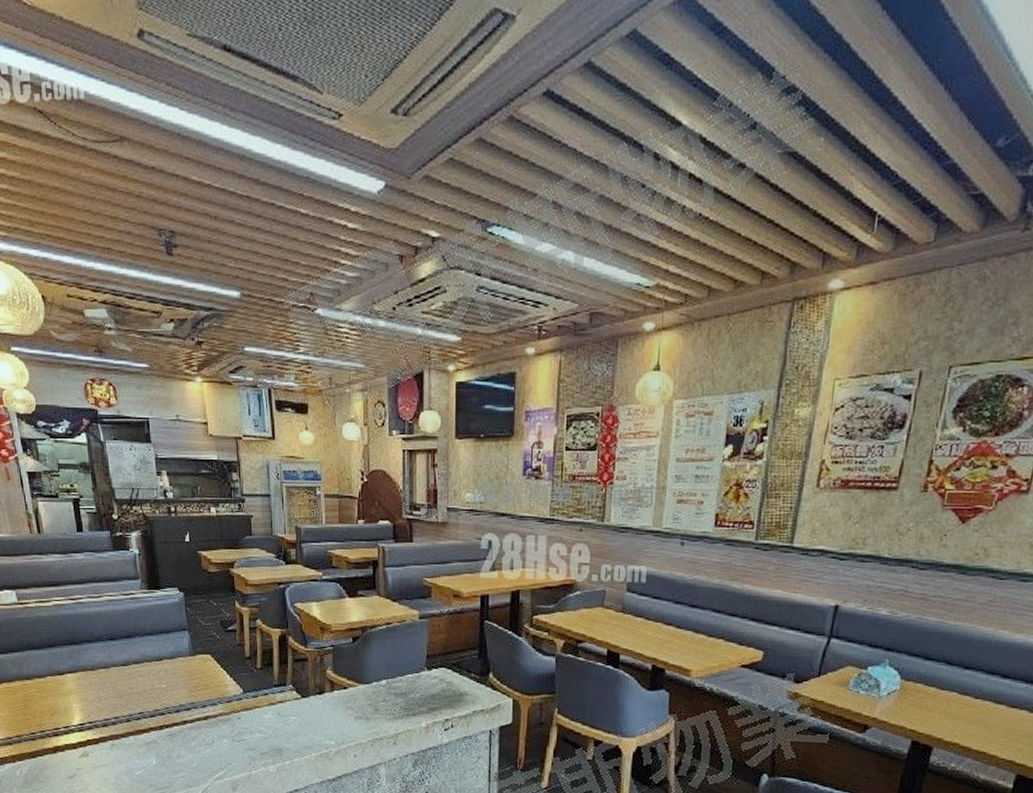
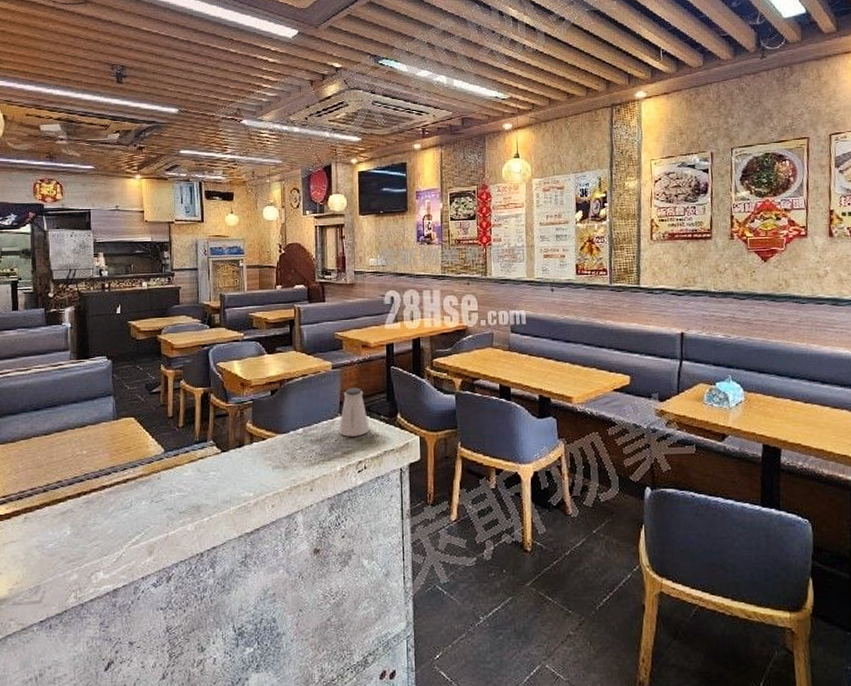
saltshaker: none [425,641,459,693] -> present [339,387,370,437]

